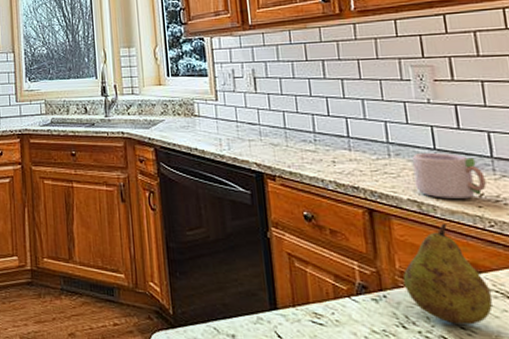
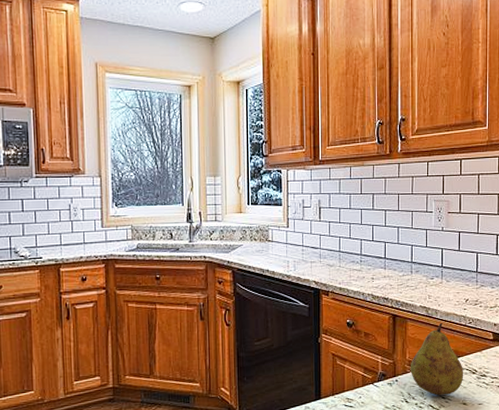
mug: present [412,152,486,199] -> none [426,269,471,304]

